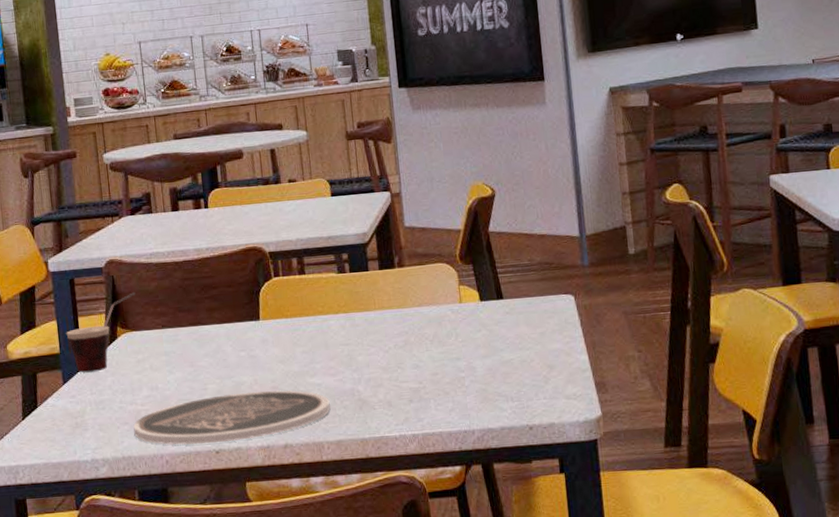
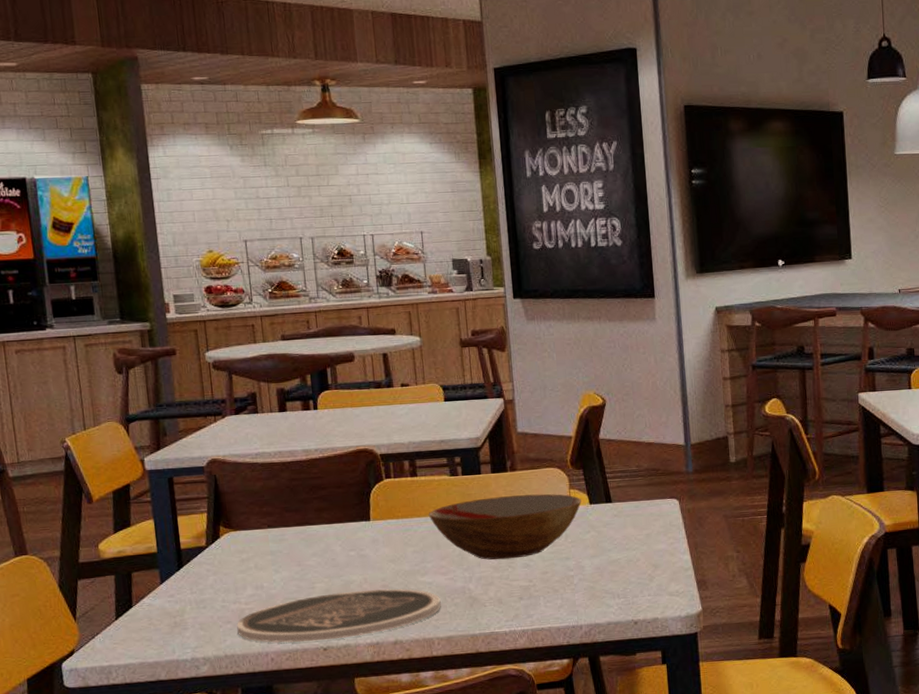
cup: present [66,292,136,373] -> none [164,492,240,573]
bowl: none [316,290,472,361] -> present [428,494,582,560]

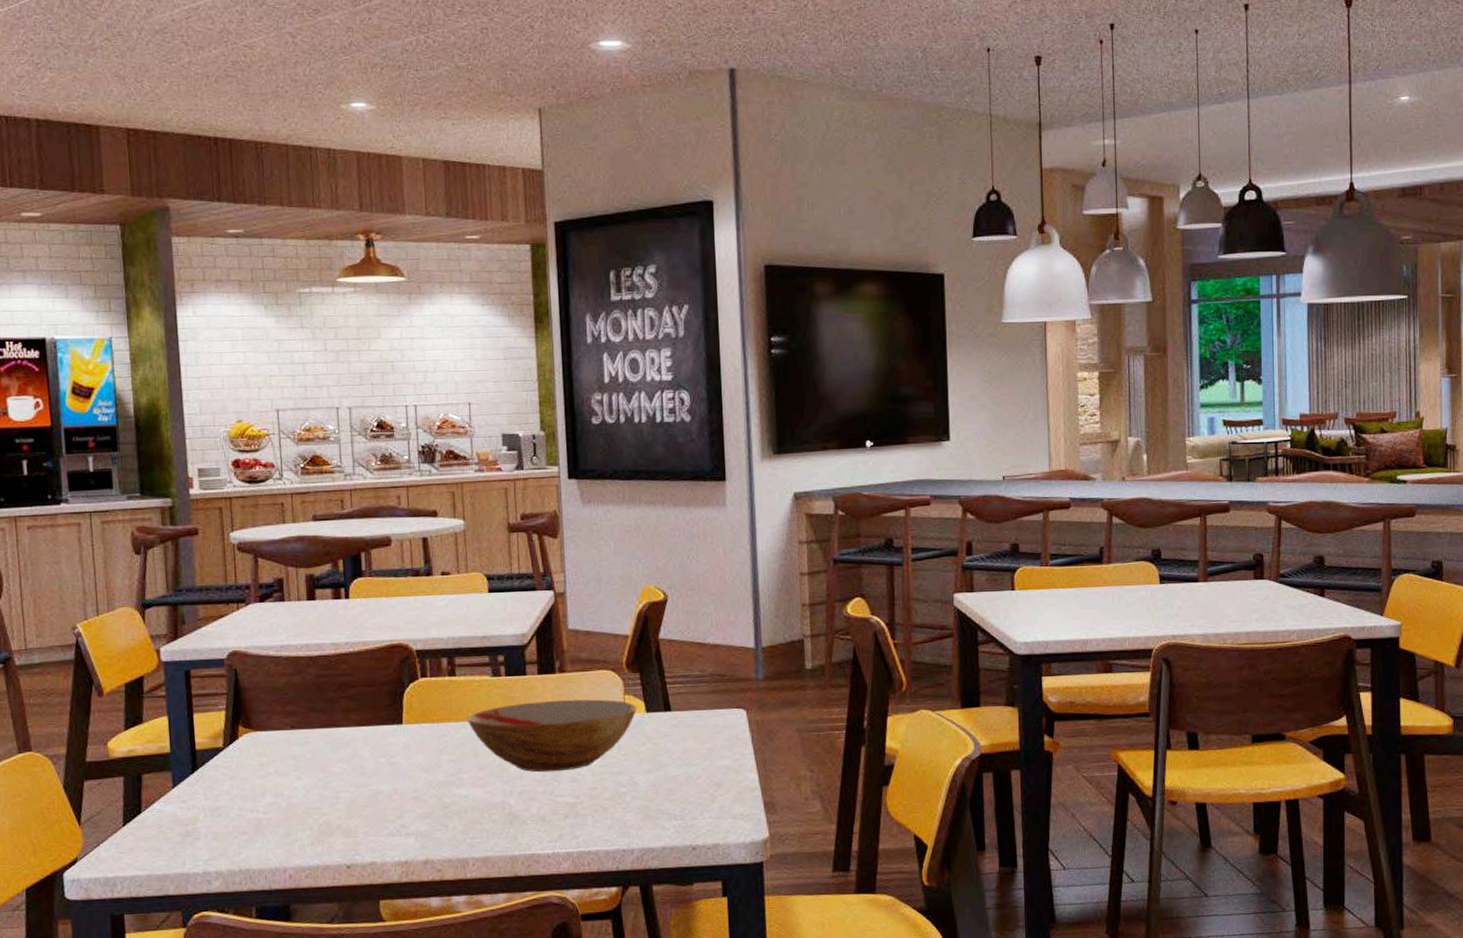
plate: present [237,588,441,643] -> none [253,801,478,858]

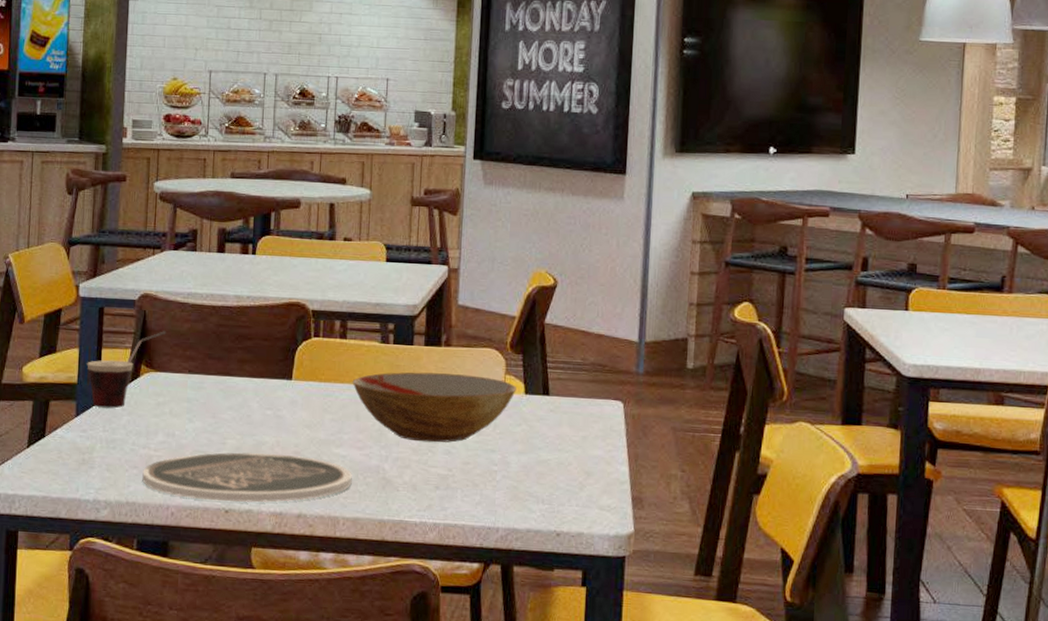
cup: none [178,688,262,776] -> present [87,331,166,409]
plate: none [253,801,478,858] -> present [142,452,352,503]

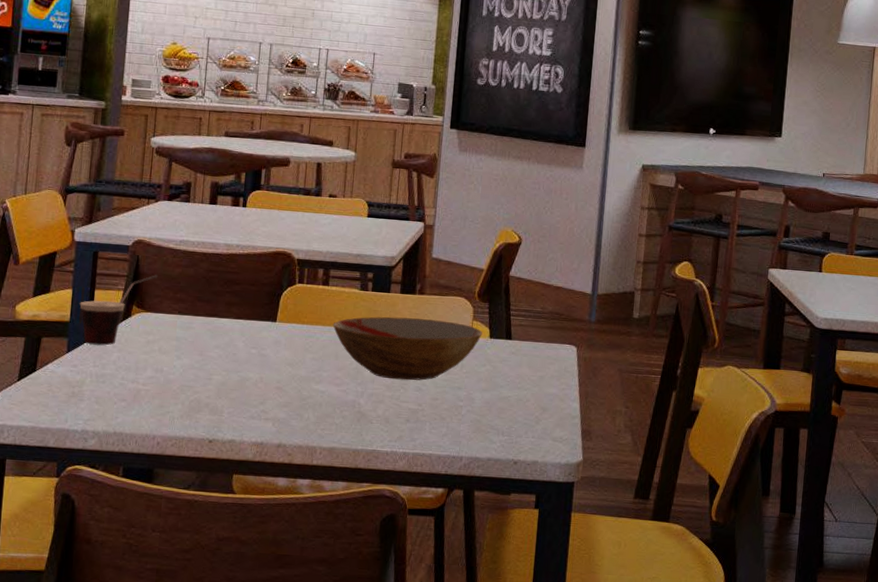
plate: present [142,452,352,503] -> none [130,387,330,433]

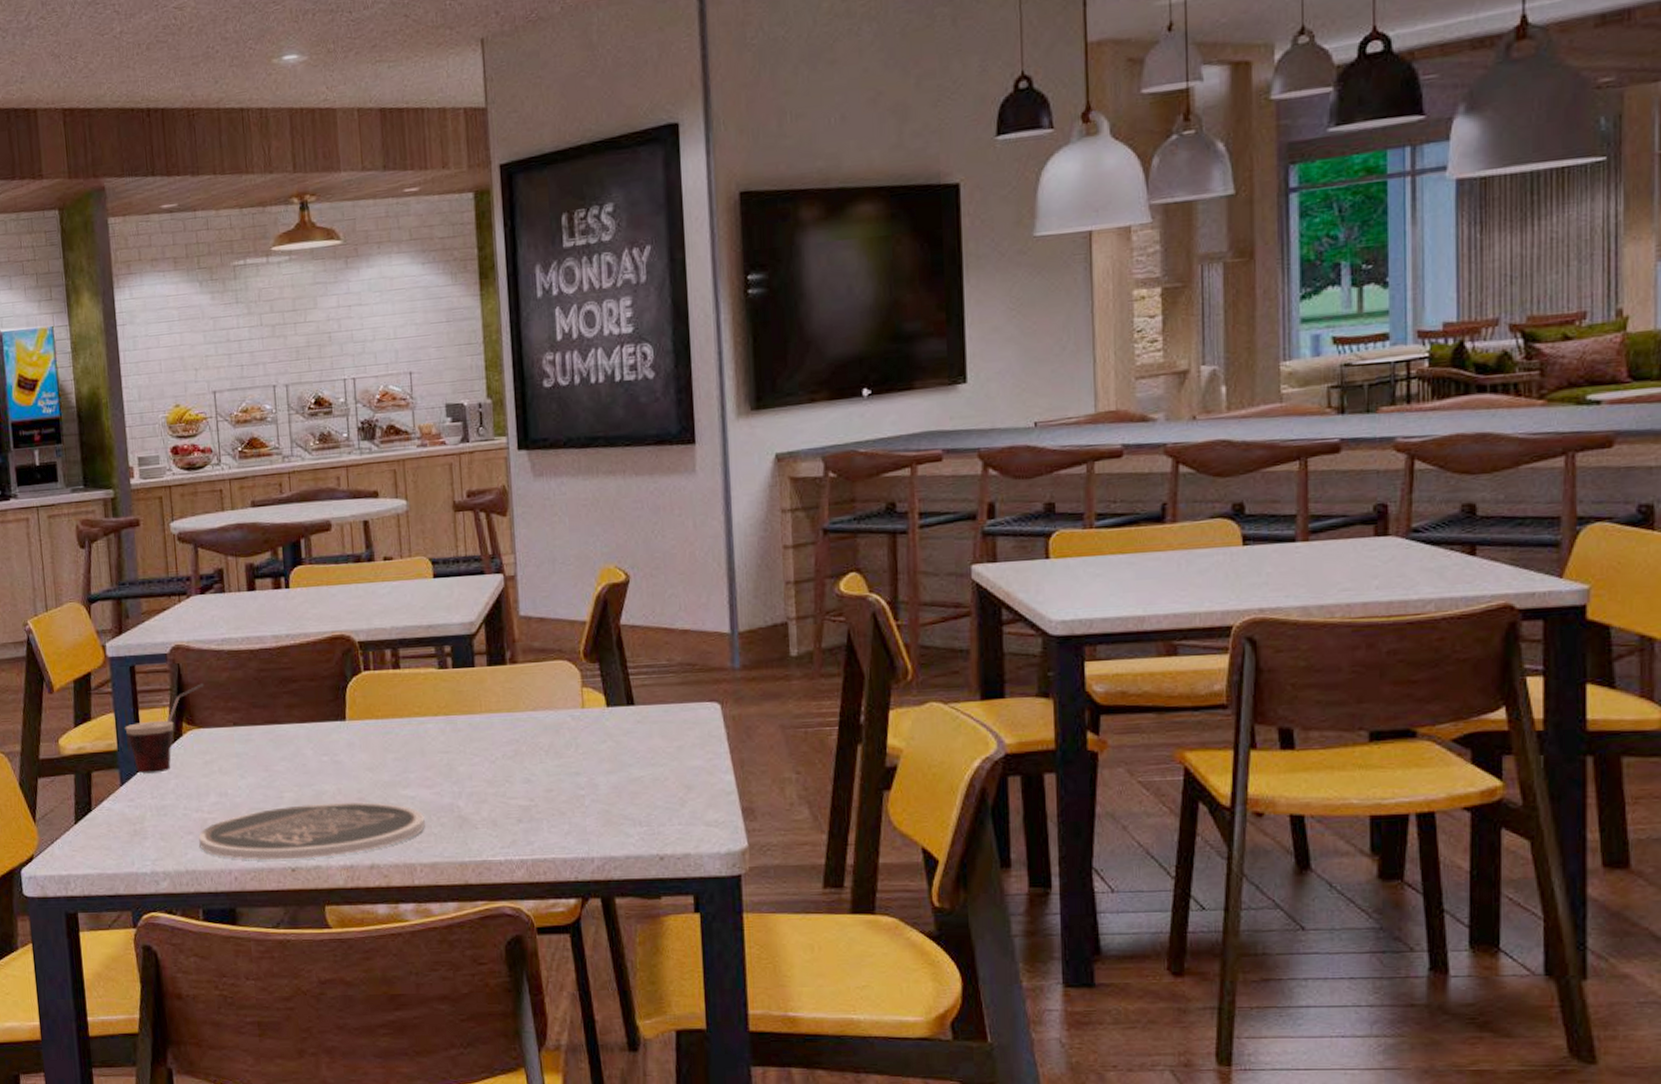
plate: none [130,387,330,433] -> present [199,802,425,860]
bowl: present [332,316,482,381] -> none [412,692,596,773]

